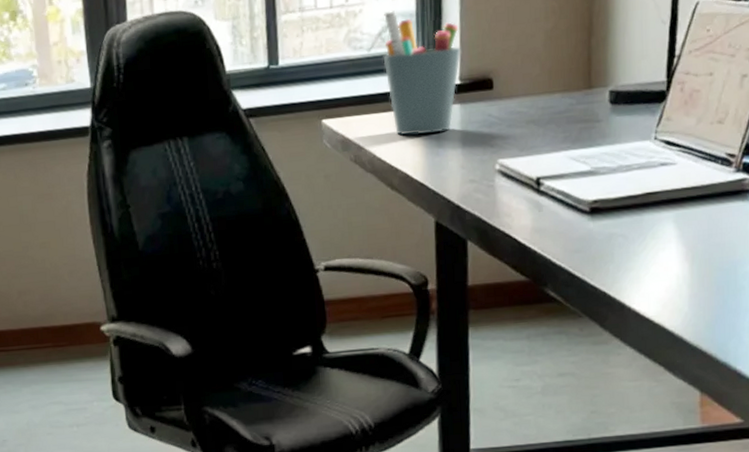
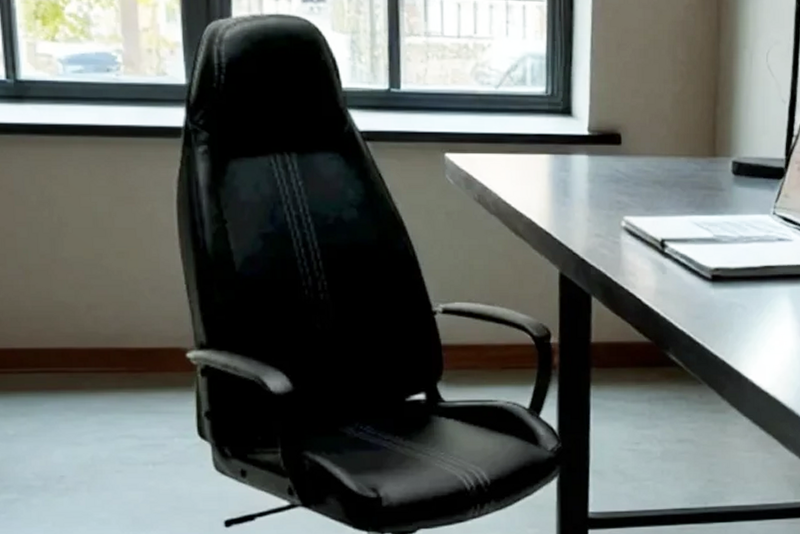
pen holder: present [383,10,461,135] -> none [511,49,591,181]

